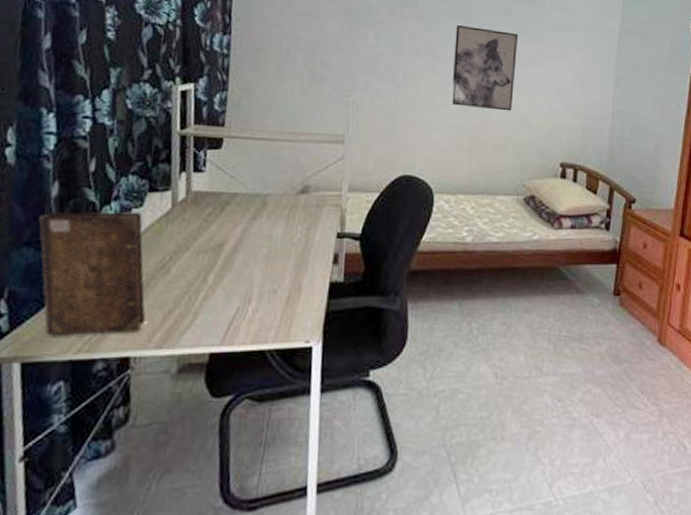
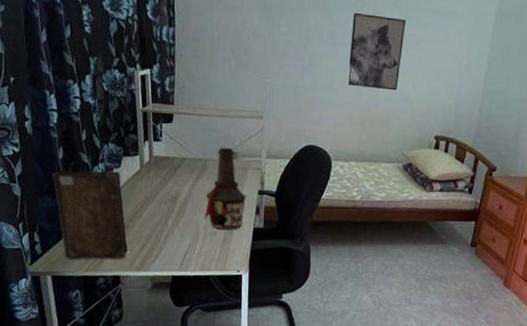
bottle: none [260,179,320,287] -> present [204,147,246,231]

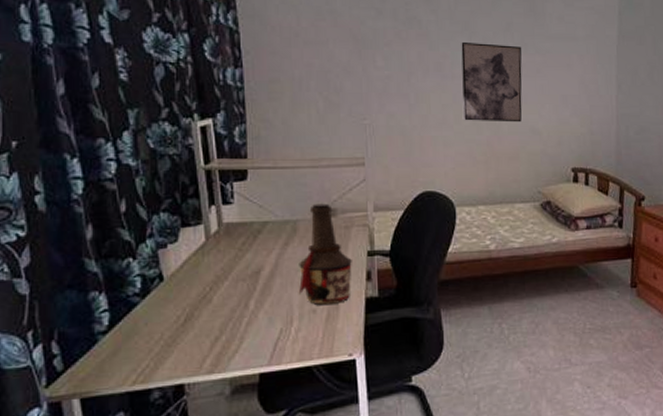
book: present [52,170,129,259] -> none [77,247,195,372]

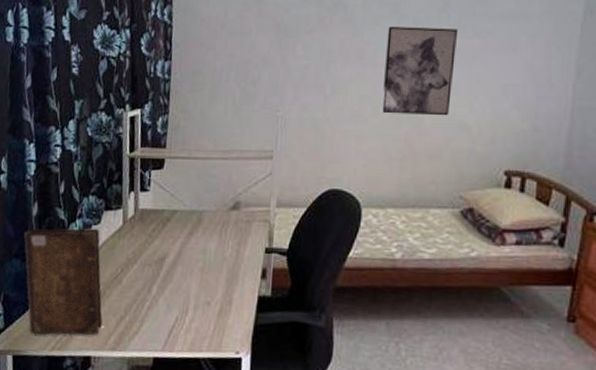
book: none [77,247,195,372] -> present [24,228,103,336]
bottle: present [298,203,352,306] -> none [196,195,250,300]

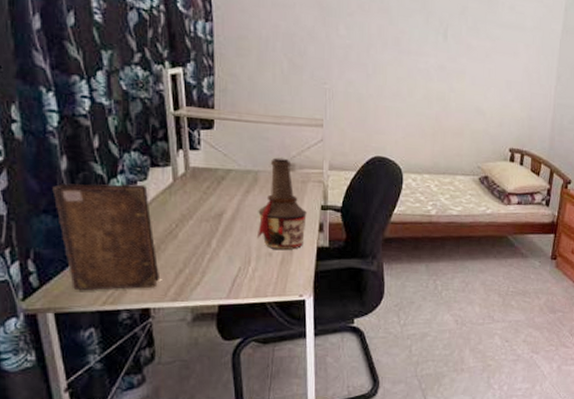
bottle: none [196,195,250,300] -> present [256,157,307,251]
wall art: present [380,26,459,116] -> none [415,20,475,102]

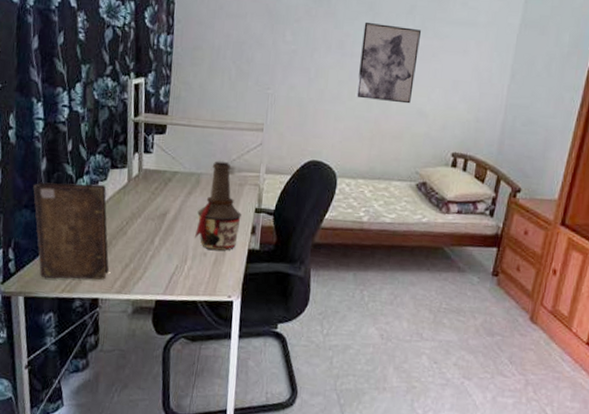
wall art: none [415,20,475,102] -> present [355,21,422,104]

